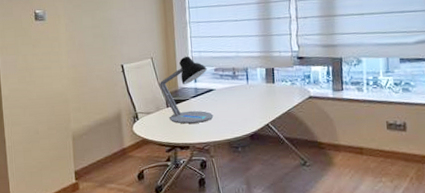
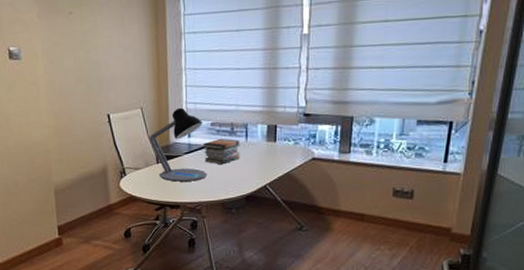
book stack: none [208,82,243,107] -> present [202,138,241,165]

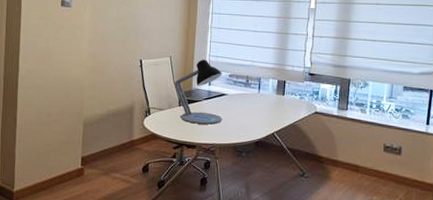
book stack: present [202,138,241,165] -> none [220,88,254,112]

